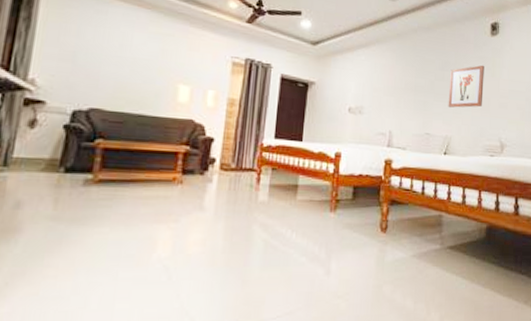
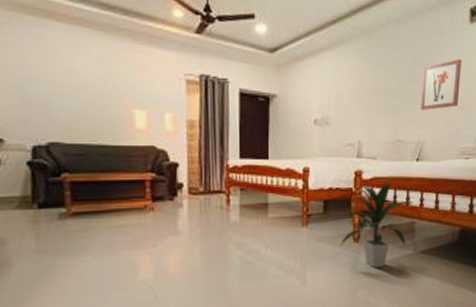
indoor plant: none [367,172,441,261] -> present [340,181,413,268]

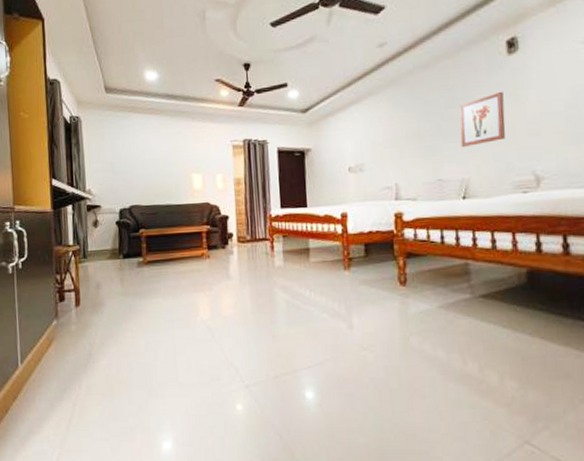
indoor plant: present [340,181,413,268] -> none [385,221,464,313]

